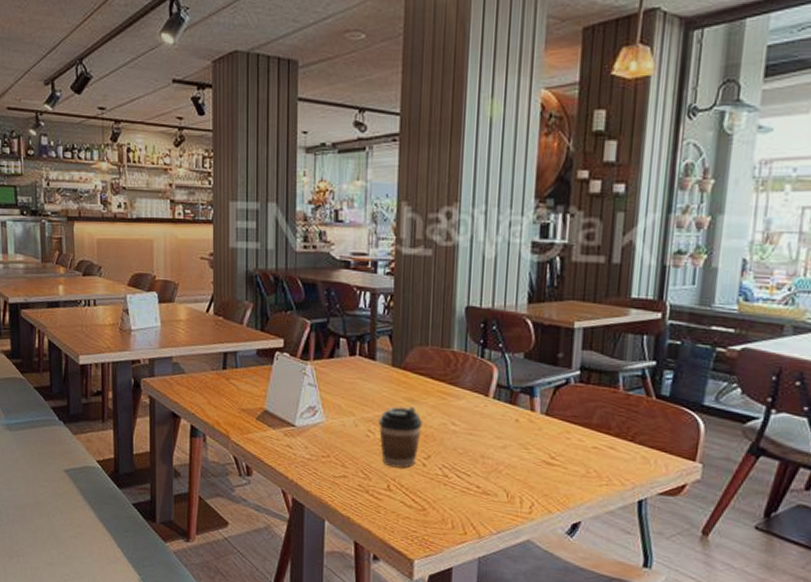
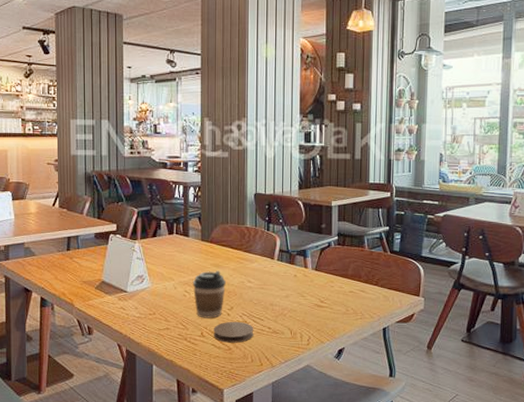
coaster: none [403,474,458,503] -> present [213,321,254,343]

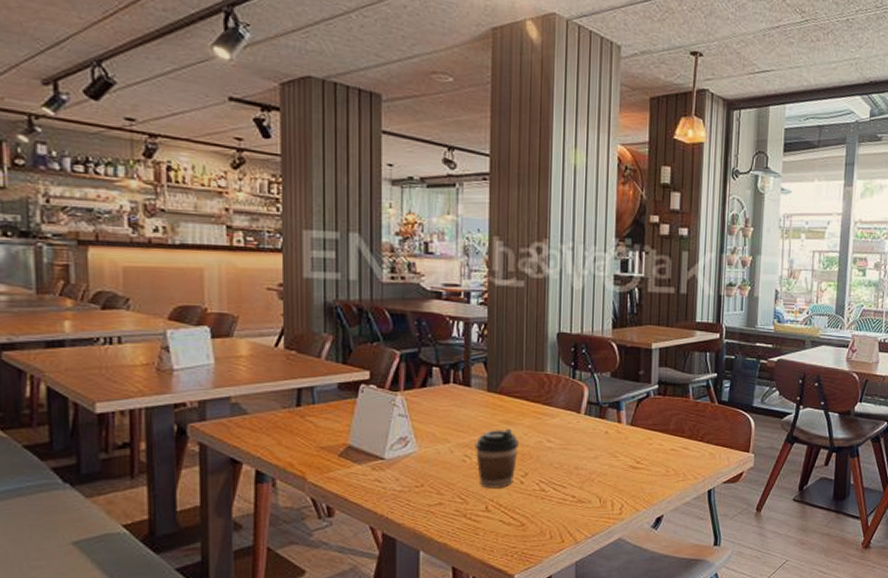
coaster: present [213,321,254,343] -> none [501,490,554,517]

